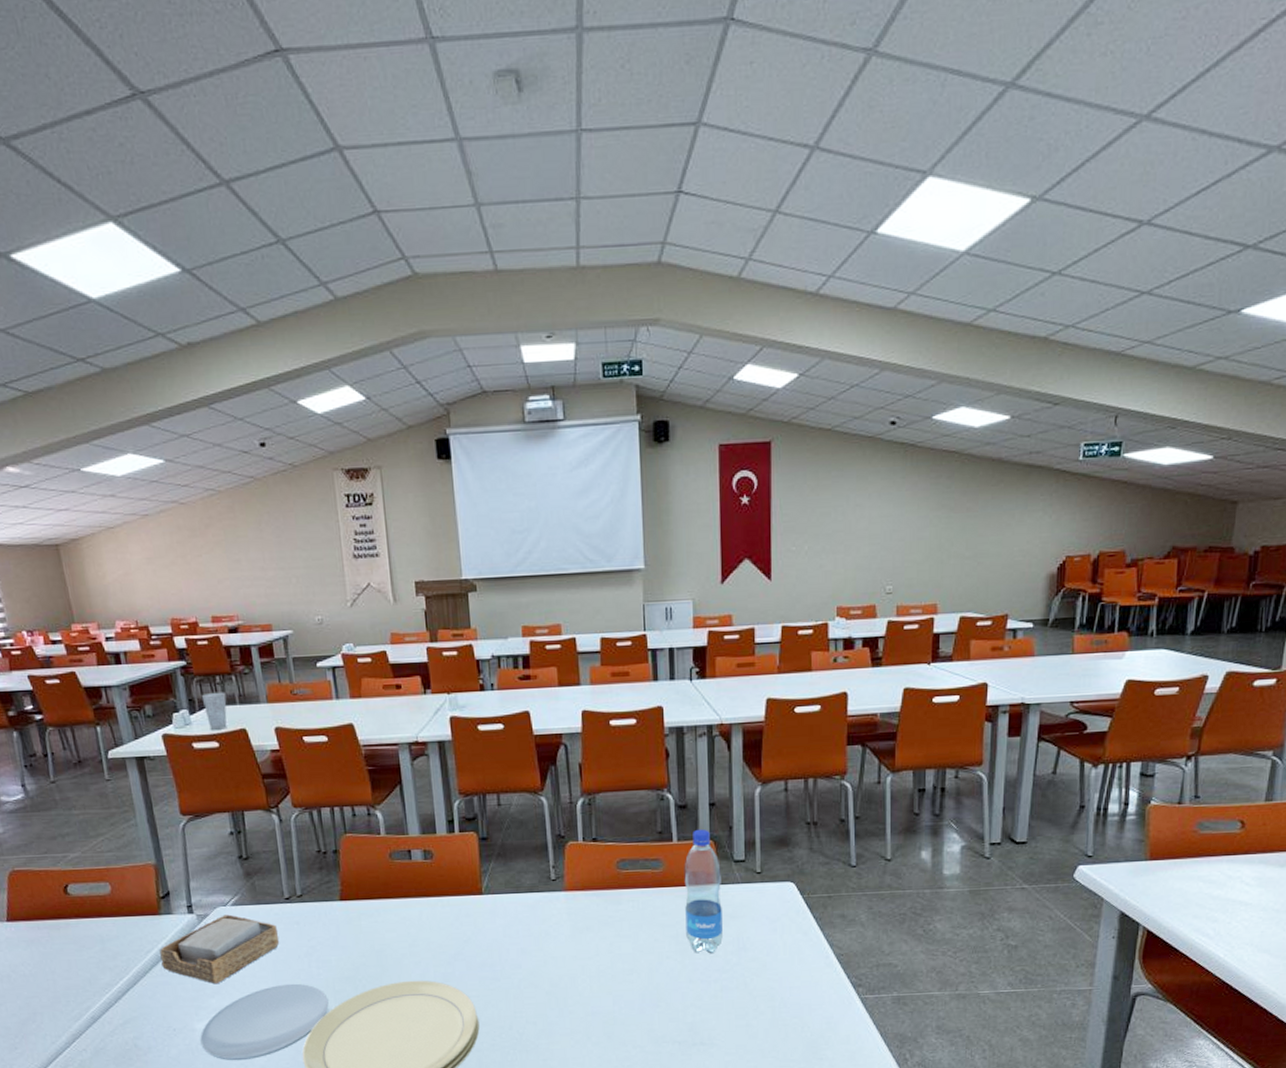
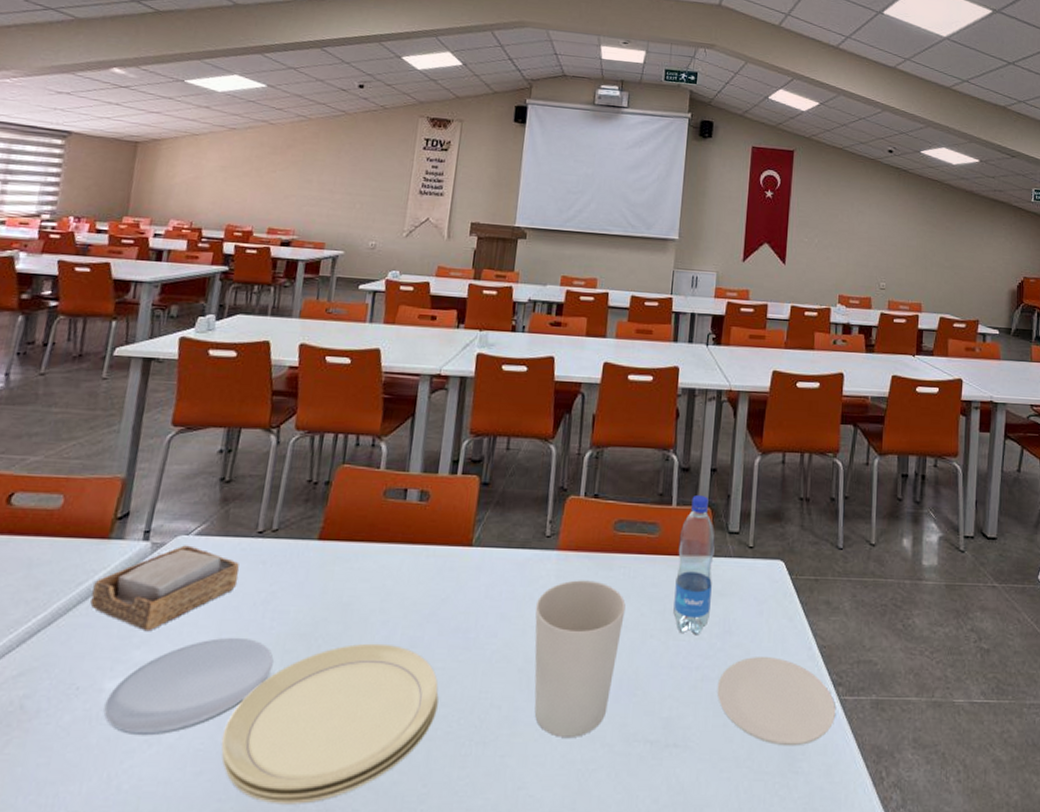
cup: present [201,692,227,730] -> none [232,300,260,339]
dixie cup: none [552,914,639,1043] -> present [534,580,626,737]
plate: none [737,967,857,1039] -> present [717,657,836,747]

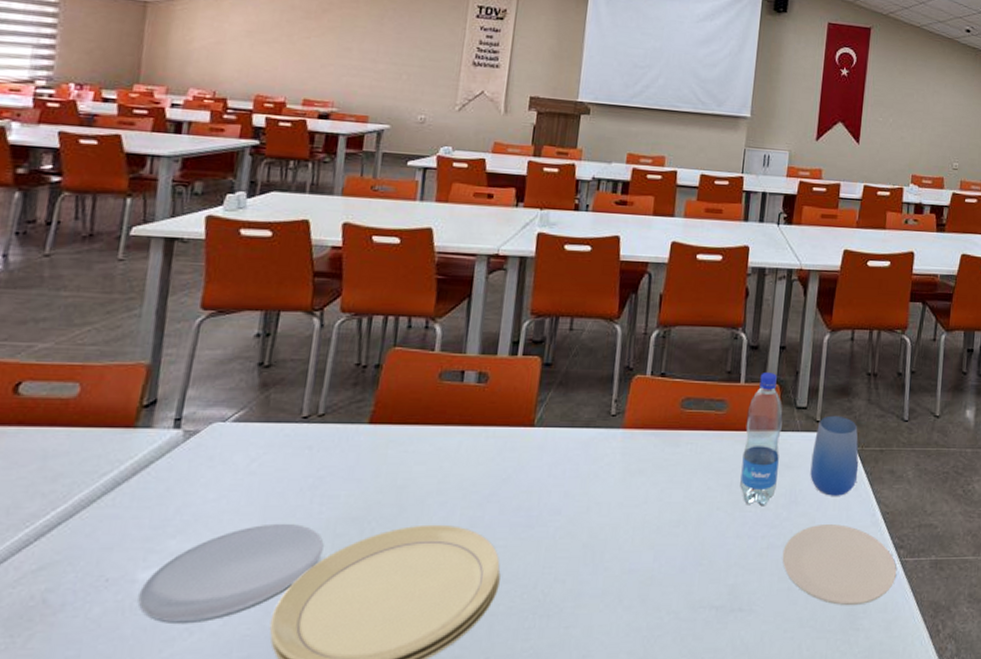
napkin holder: present [90,545,240,632] -> none [117,432,284,521]
dixie cup: present [534,580,626,737] -> none [599,457,692,607]
cup: none [744,541,794,627] -> present [810,415,859,496]

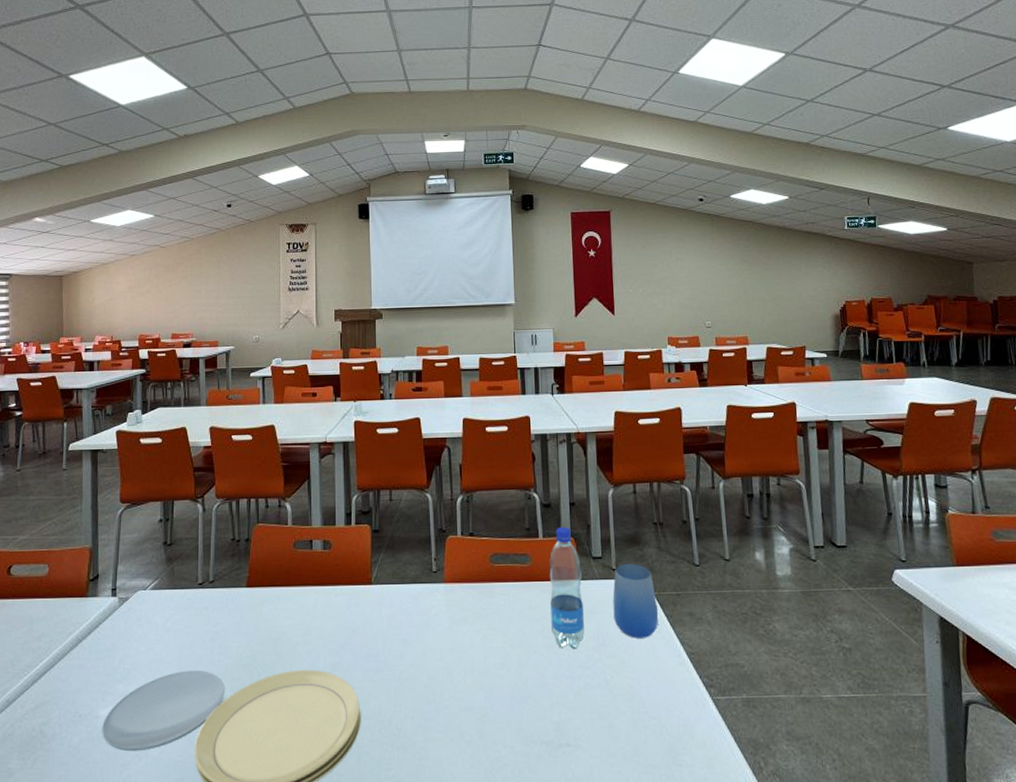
plate: present [782,524,897,606] -> none [599,665,711,743]

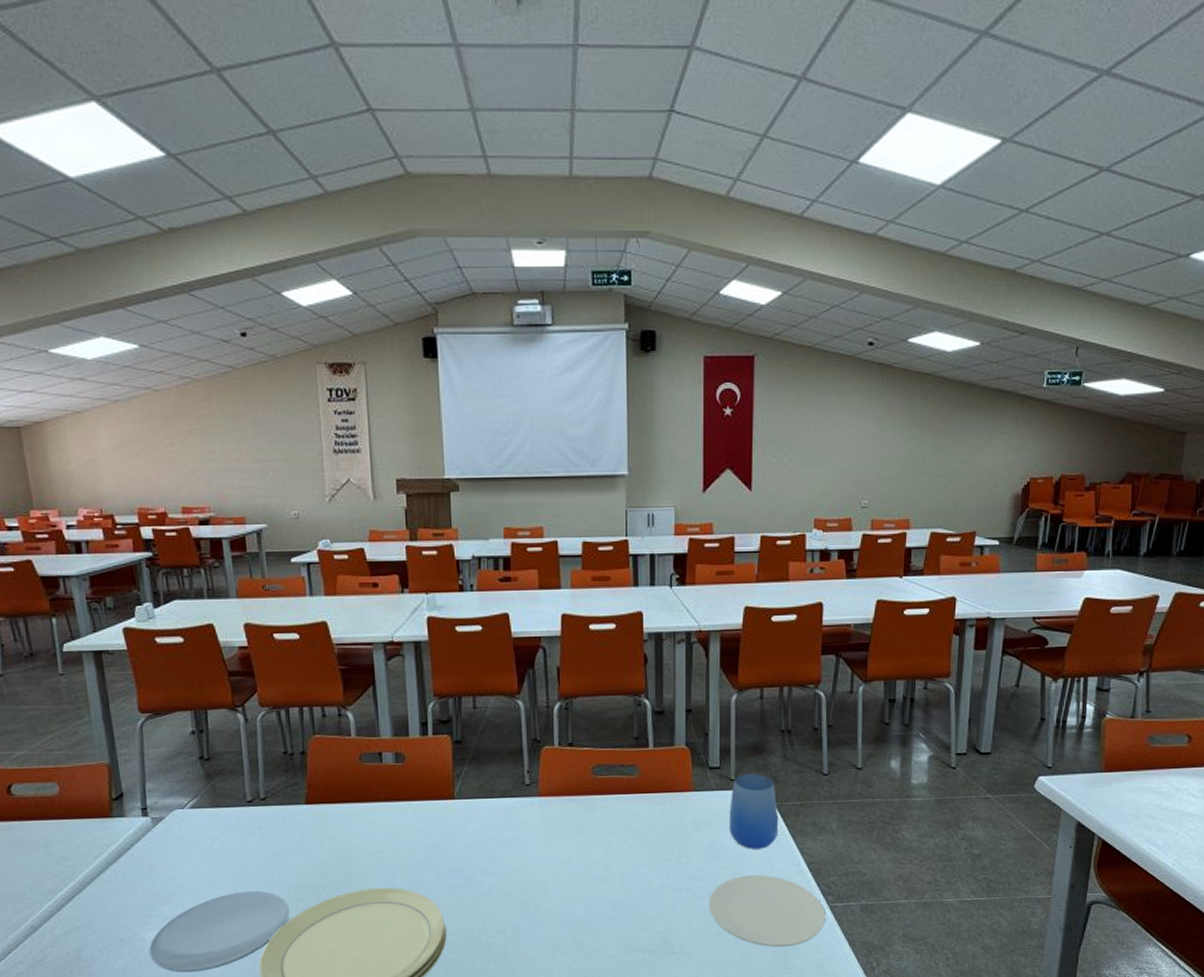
bottle: present [548,526,584,650] -> none [659,735,696,862]
plate: none [599,665,711,743] -> present [709,875,827,948]

